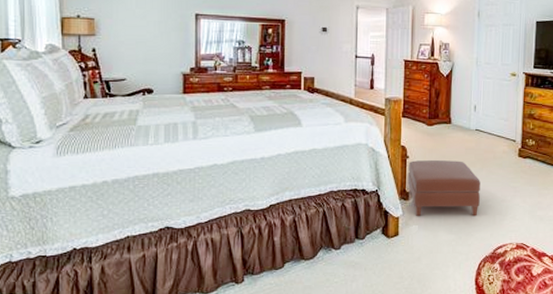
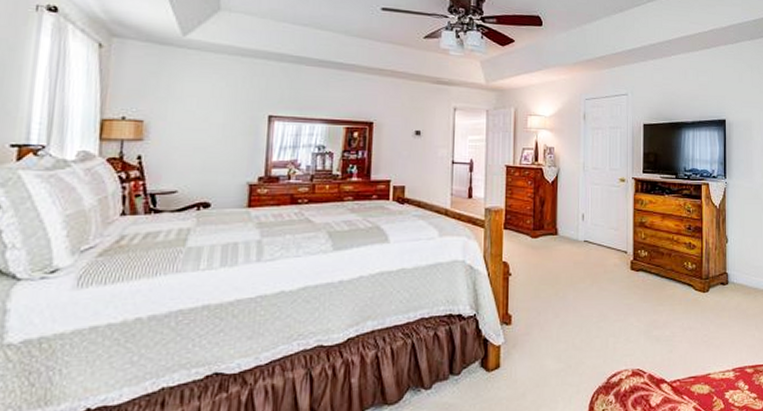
ottoman: present [407,160,480,217] -> none [510,276,591,343]

